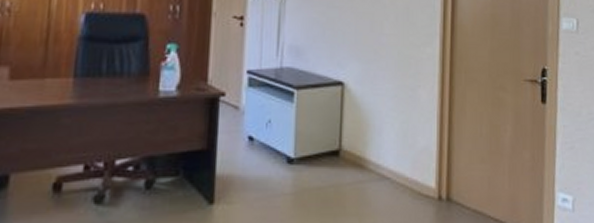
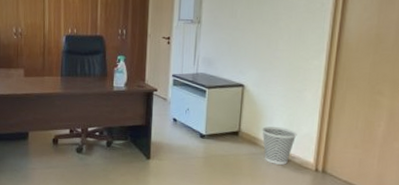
wastebasket: none [369,140,413,195] -> present [262,126,297,165]

